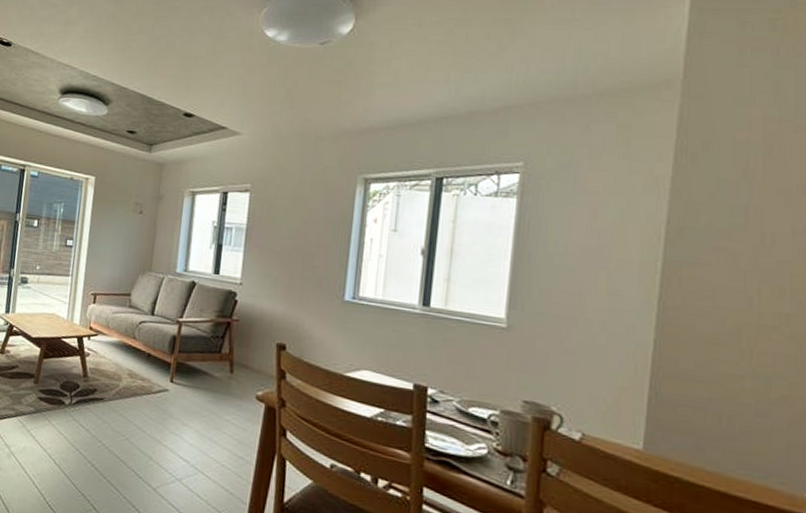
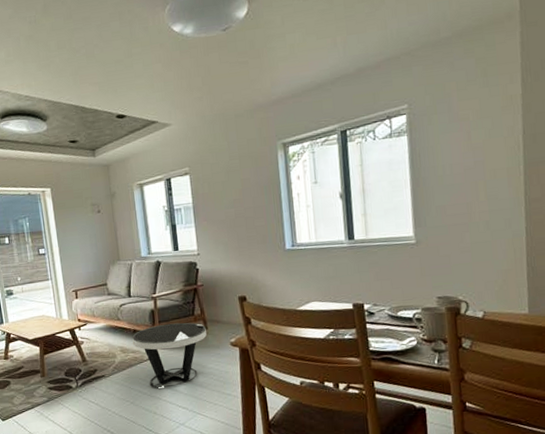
side table: none [143,354,231,432] -> present [131,322,207,389]

